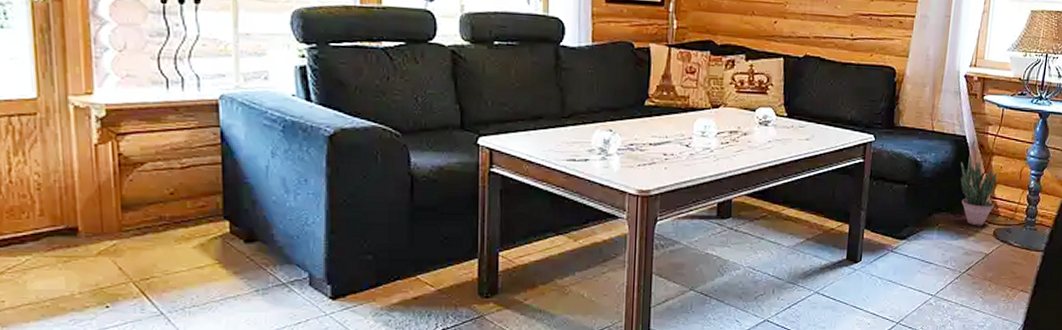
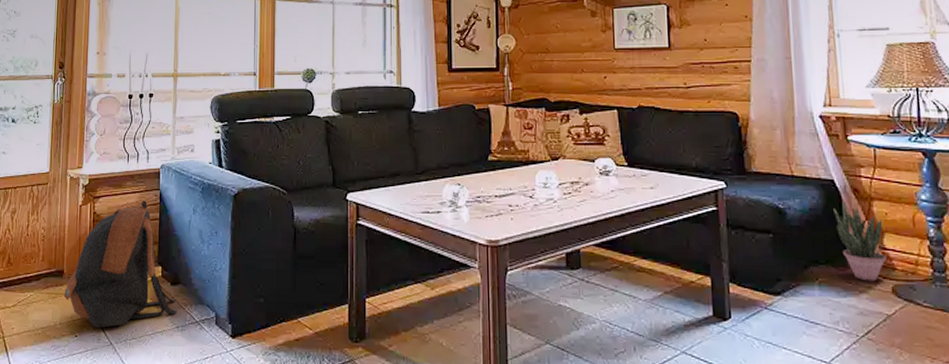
backpack: none [80,139,256,295] -> present [63,200,177,328]

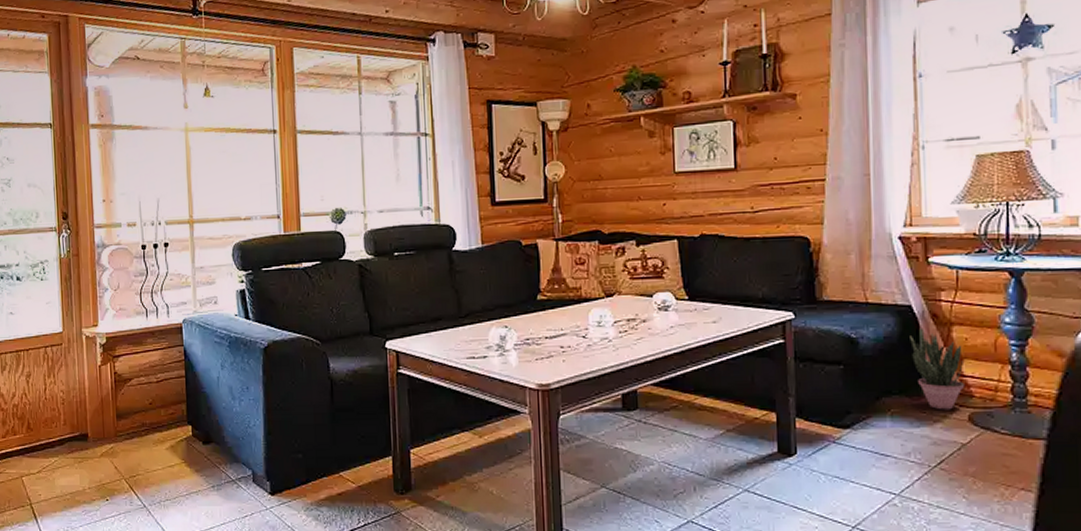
backpack: present [63,200,177,328] -> none [89,357,212,490]

